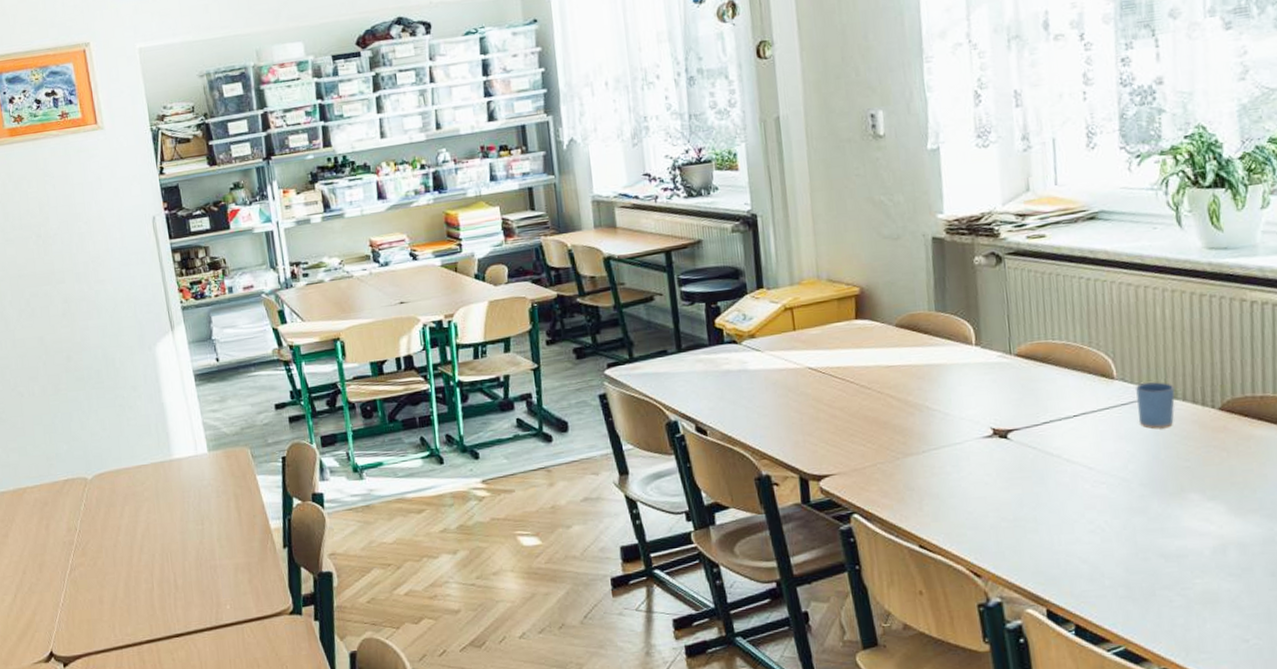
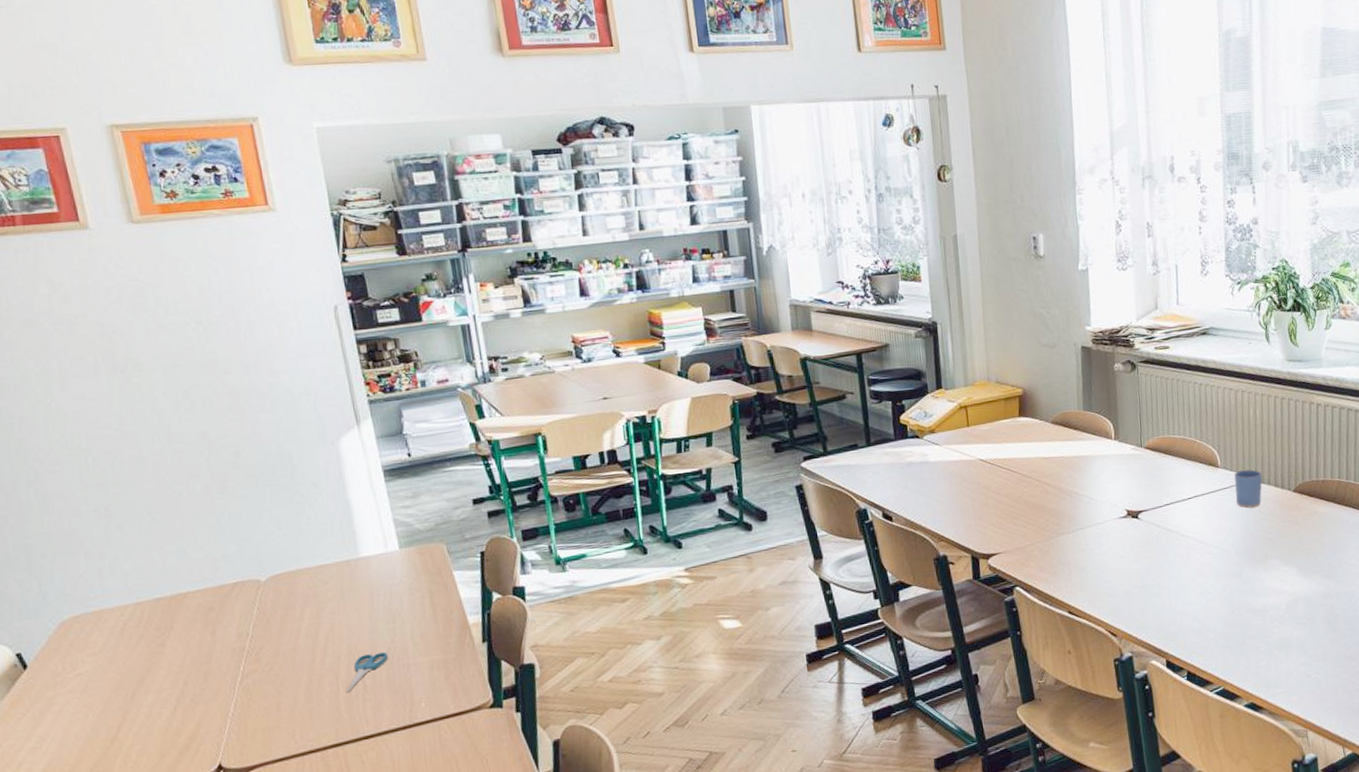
scissors: none [160,553,197,591] -> present [347,652,388,693]

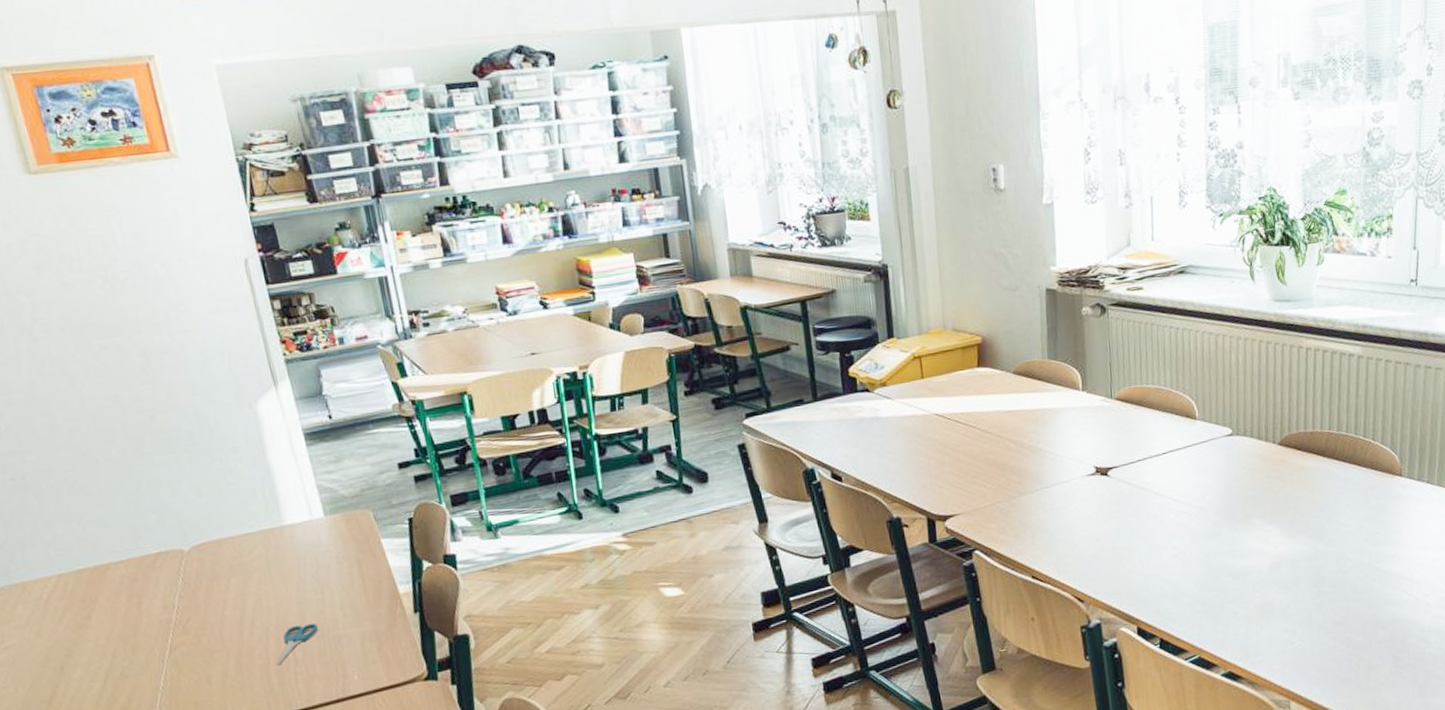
mug: present [1234,469,1263,508] -> none [1213,421,1245,463]

